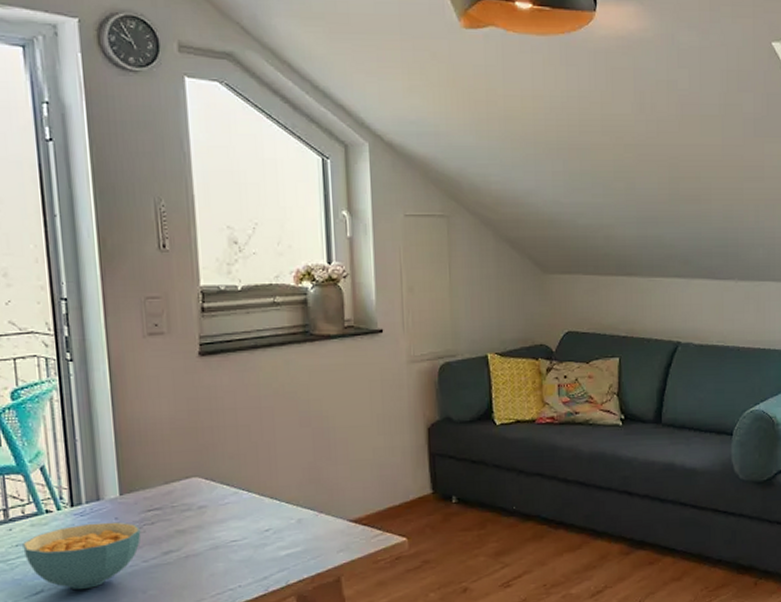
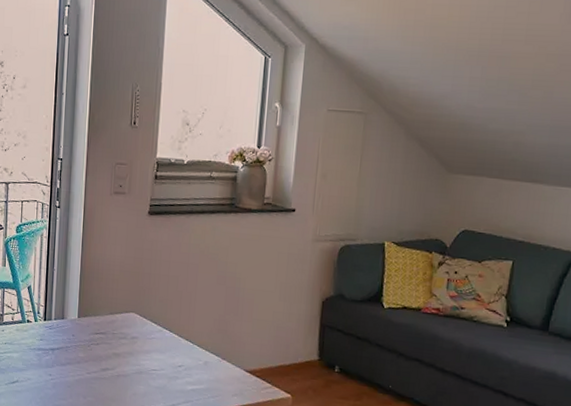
cereal bowl: present [22,522,141,590] -> none [9,335,89,387]

